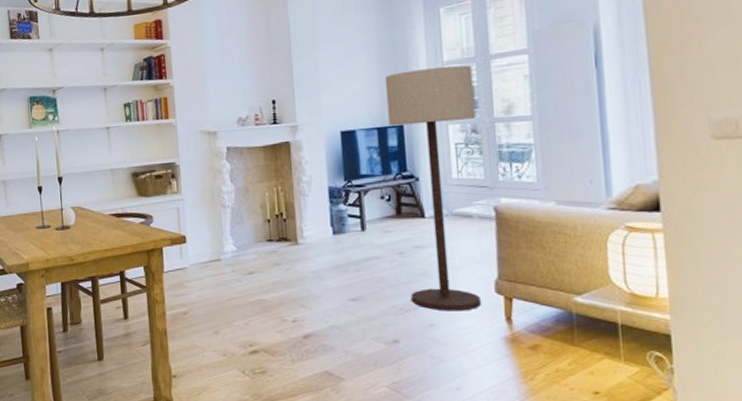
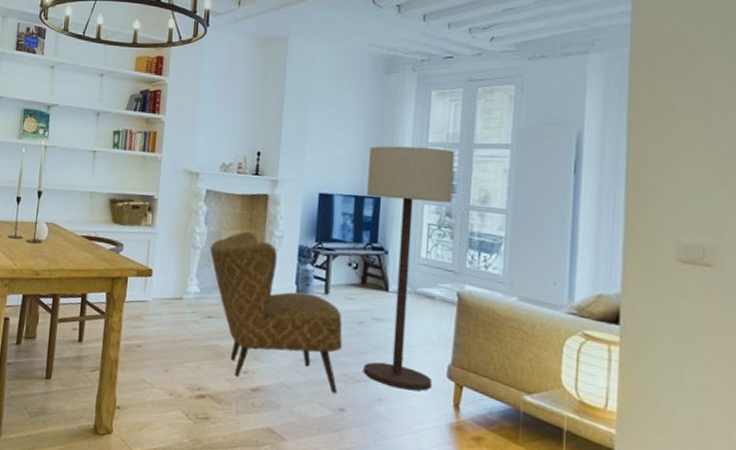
armchair: none [239,181,388,328] -> present [209,231,343,395]

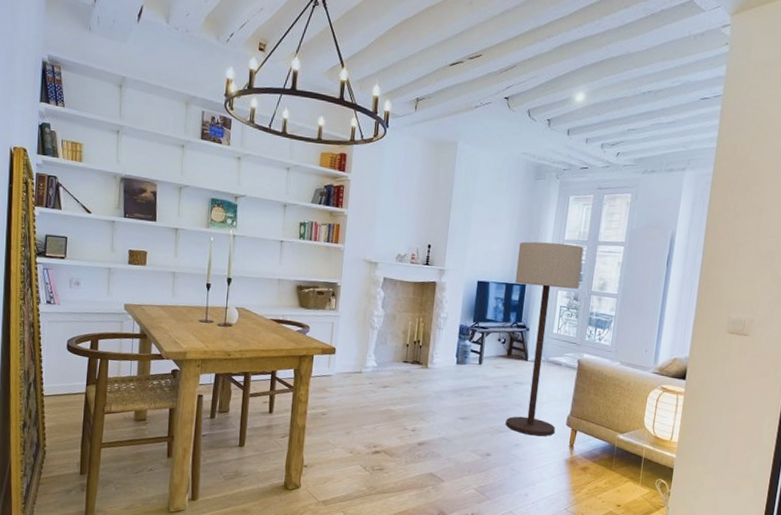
armchair: present [209,231,343,395] -> none [385,313,492,443]

